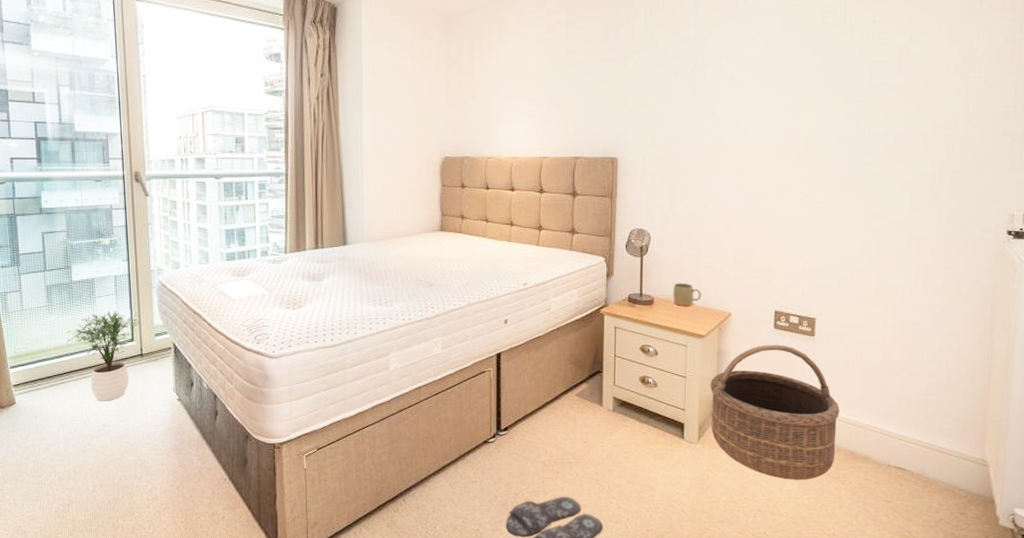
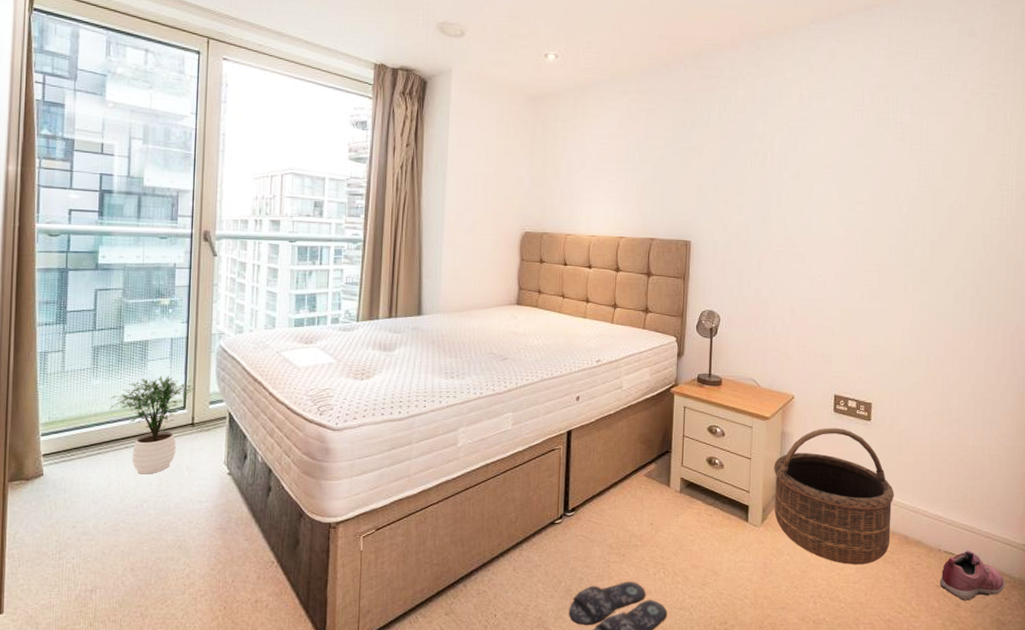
mug: present [673,283,701,306] -> none [740,365,767,388]
shoe: none [888,465,962,515] -> present [939,550,1006,601]

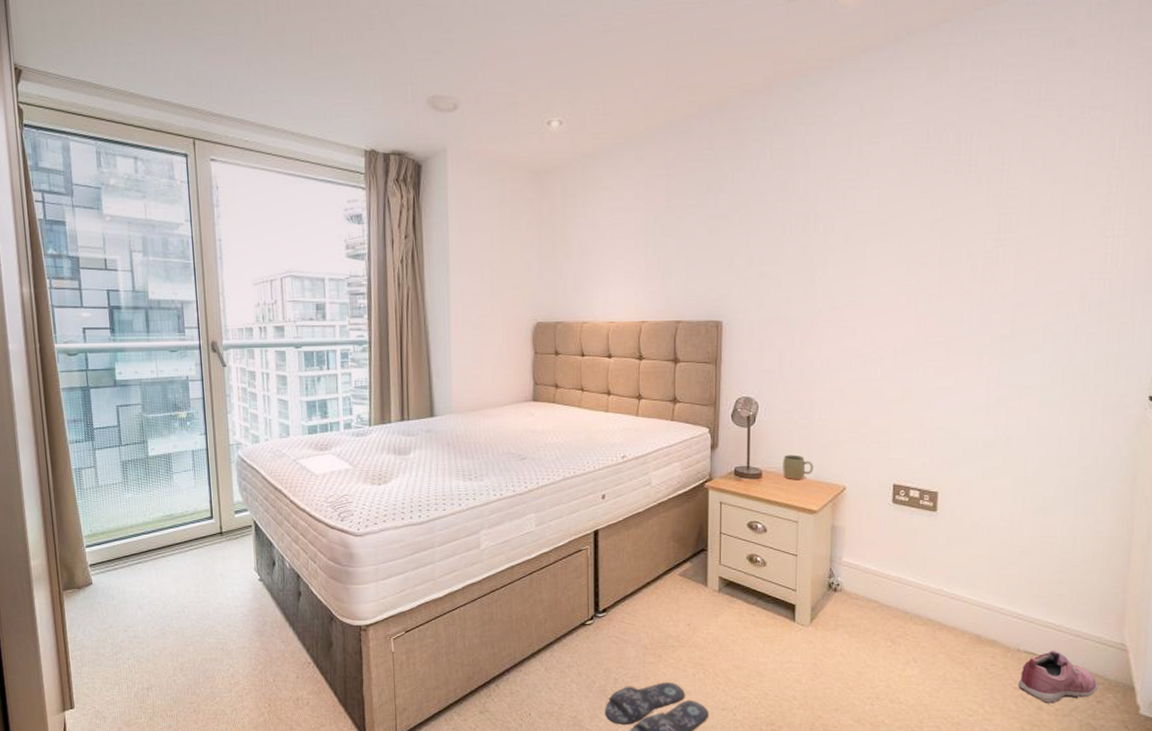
potted plant: present [110,376,195,474] -> none [143,487,220,582]
mug: none [740,365,767,388] -> present [783,455,814,479]
basket: present [774,427,894,564] -> none [823,520,965,665]

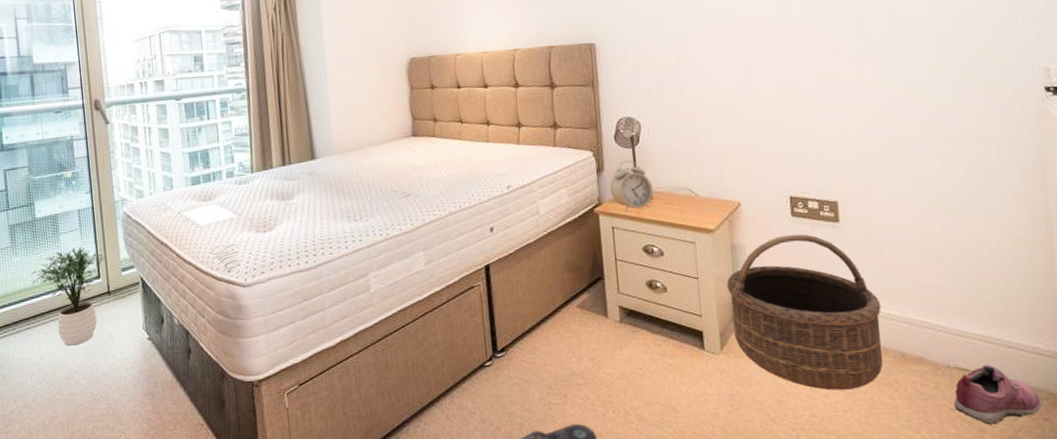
potted plant: none [143,487,220,582] -> present [31,246,107,346]
alarm clock: none [722,439,764,487] -> present [610,160,654,211]
mug: present [783,455,814,479] -> none [672,172,705,199]
basket: none [823,520,965,665] -> present [727,234,883,391]

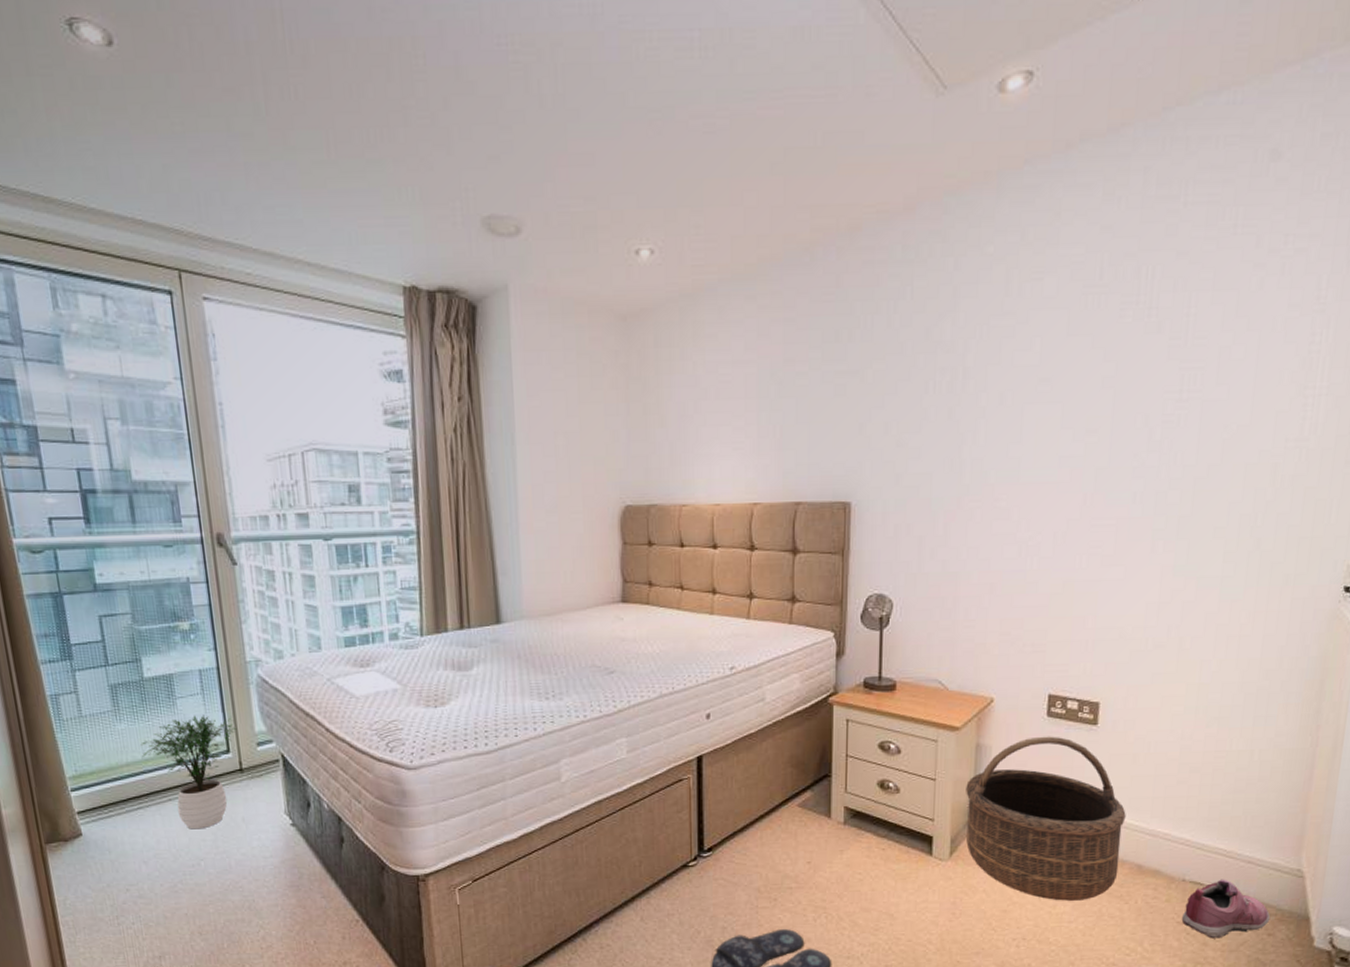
alarm clock: present [610,160,654,211] -> none [849,644,898,702]

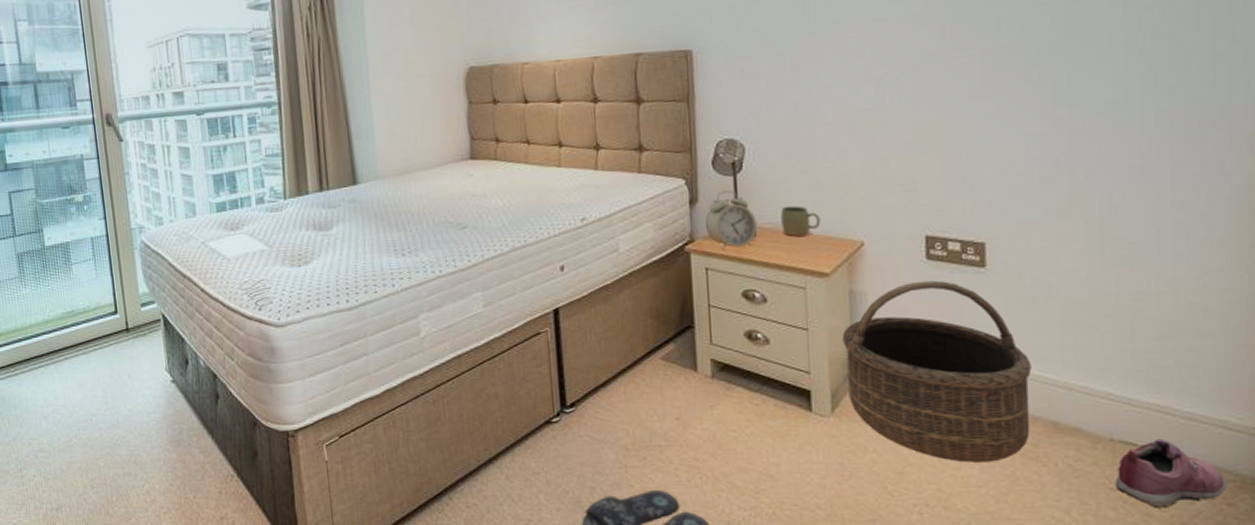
potted plant: present [141,715,238,830] -> none [42,279,124,387]
alarm clock: none [849,644,898,702] -> present [705,190,758,249]
mug: none [920,662,957,691] -> present [781,205,821,236]

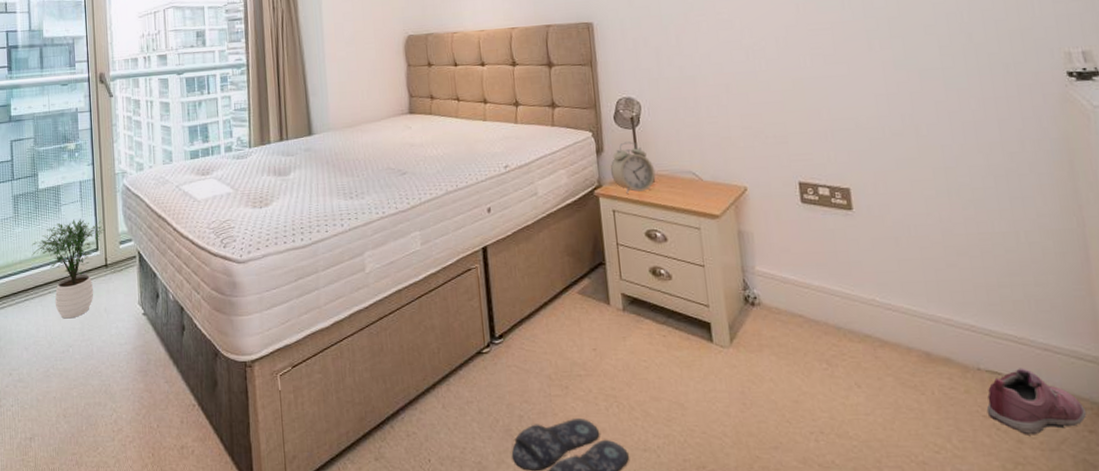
potted plant: none [42,279,124,387] -> present [32,219,106,319]
mug: present [781,205,821,236] -> none [674,155,709,182]
basket: present [842,280,1032,463] -> none [735,221,907,391]

